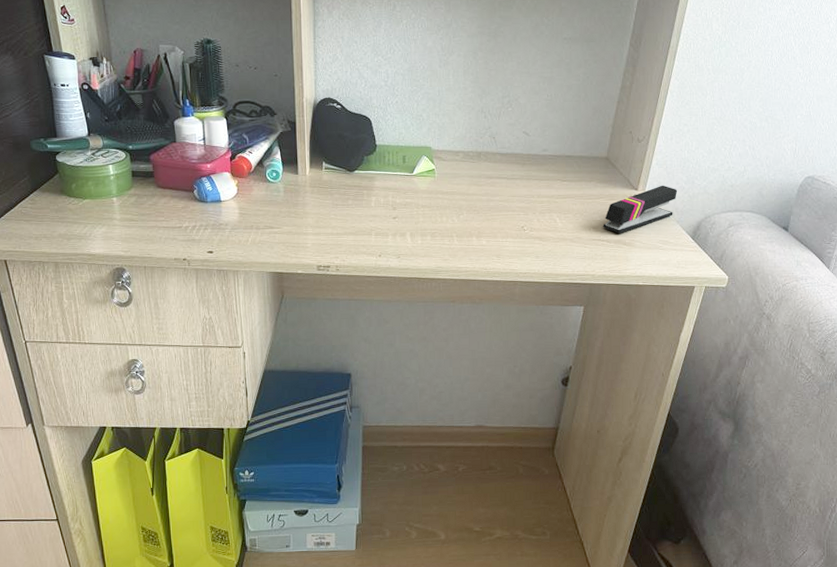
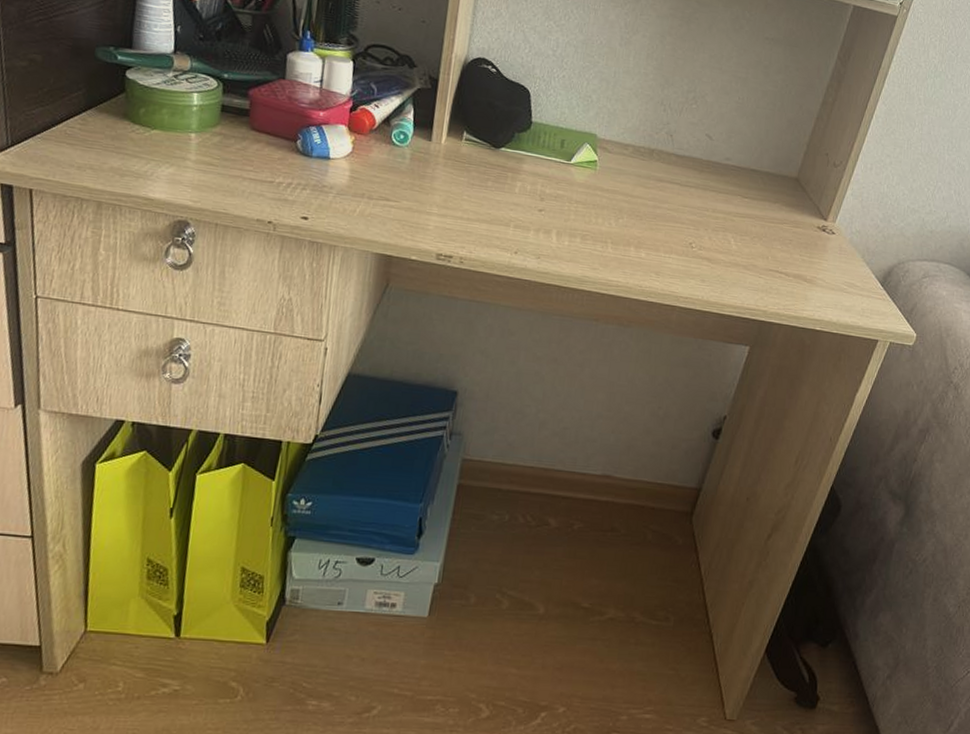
stapler: present [603,185,678,233] -> none [783,219,872,267]

